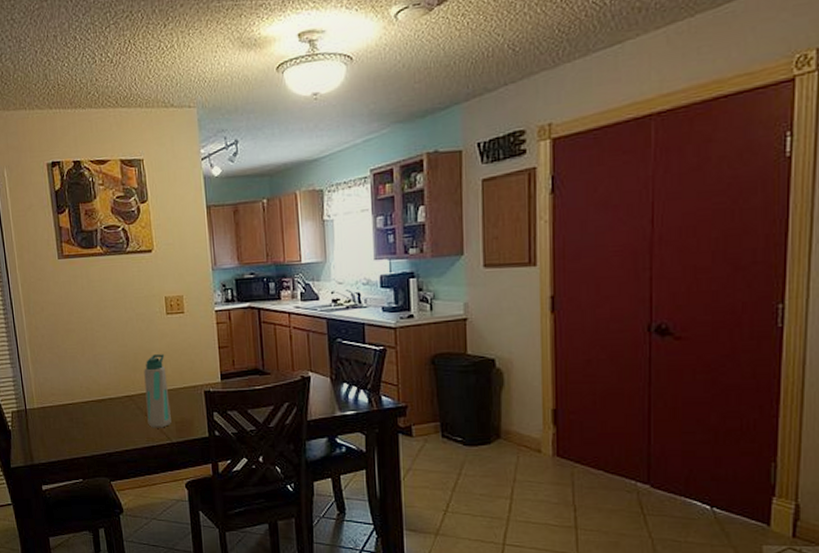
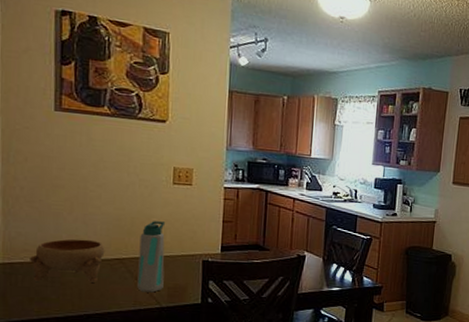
bowl: none [57,379,116,423] -> present [30,238,105,284]

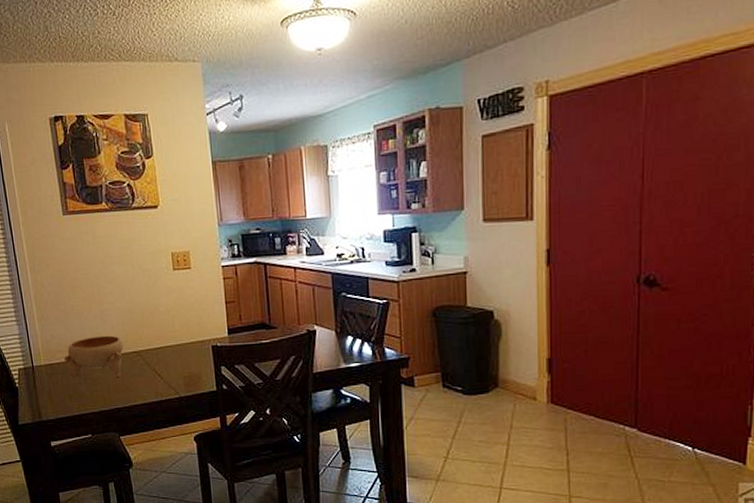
water bottle: present [137,221,166,293] -> none [151,310,180,383]

